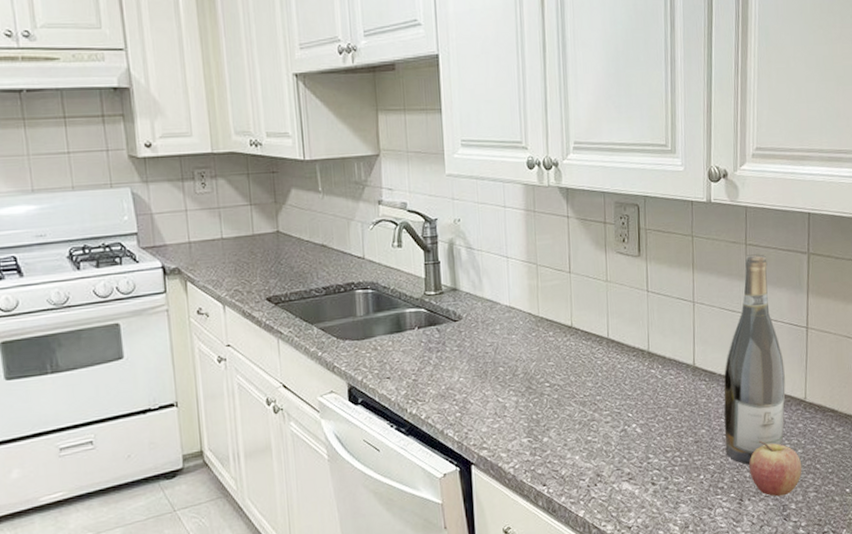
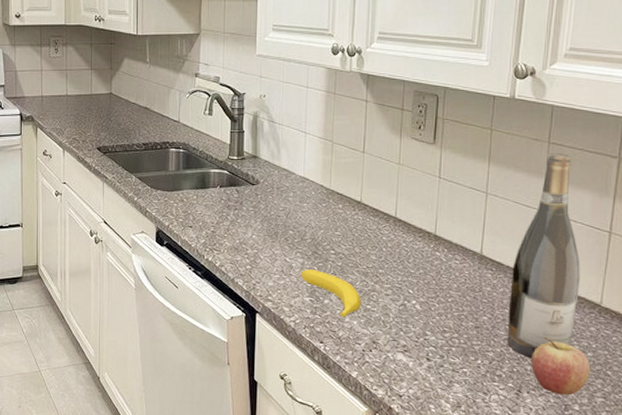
banana: none [516,406,582,455] -> present [301,268,361,318]

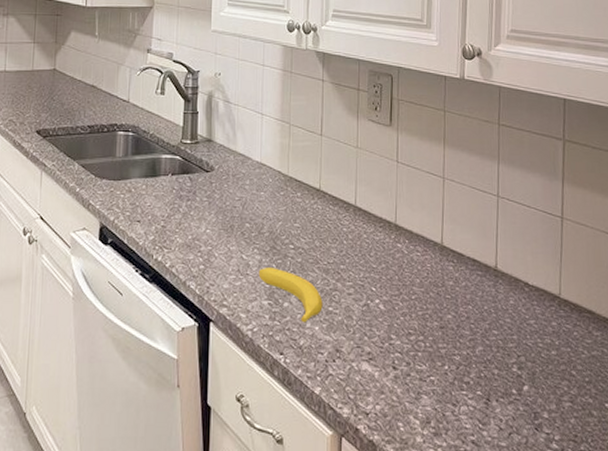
wine bottle: present [507,153,580,359] -> none [471,135,538,361]
fruit: present [531,337,591,396] -> none [498,335,556,402]

